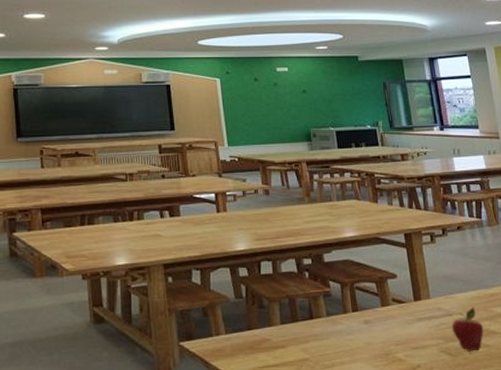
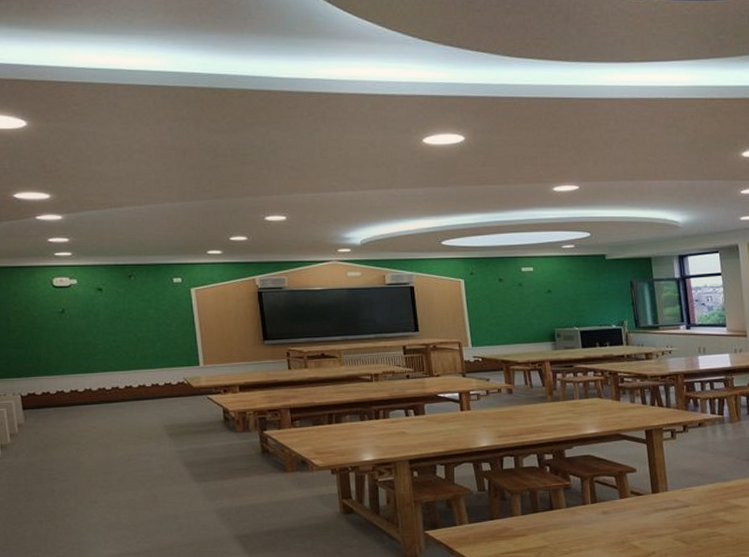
fruit: present [451,306,484,352] -> none [687,498,719,540]

